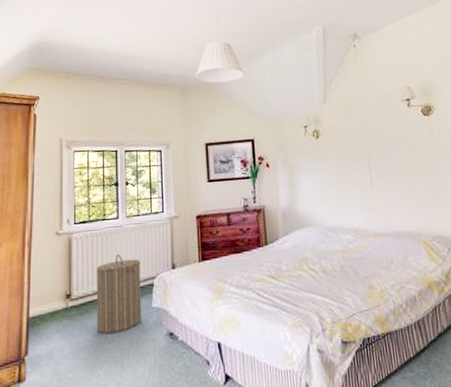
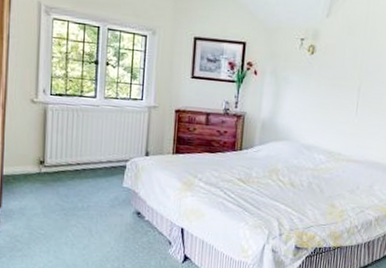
laundry hamper: present [97,255,141,334] -> none [68,133,114,203]

